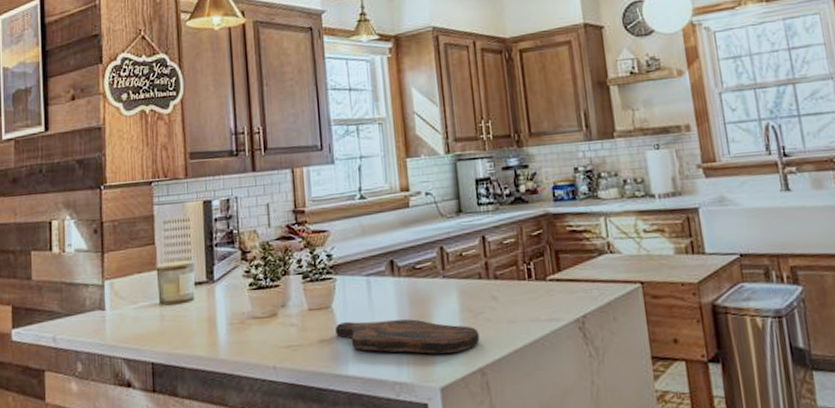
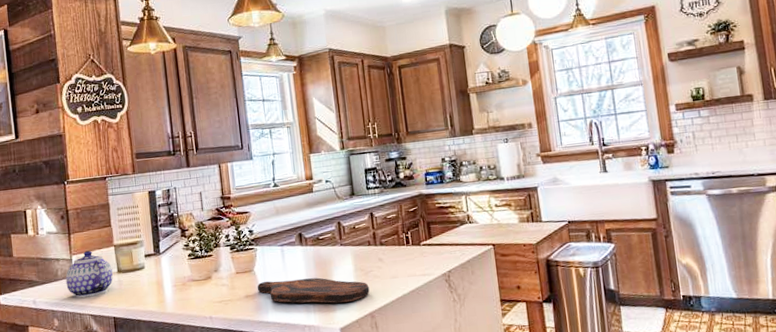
teapot: none [95,274,154,336] -> present [65,250,113,298]

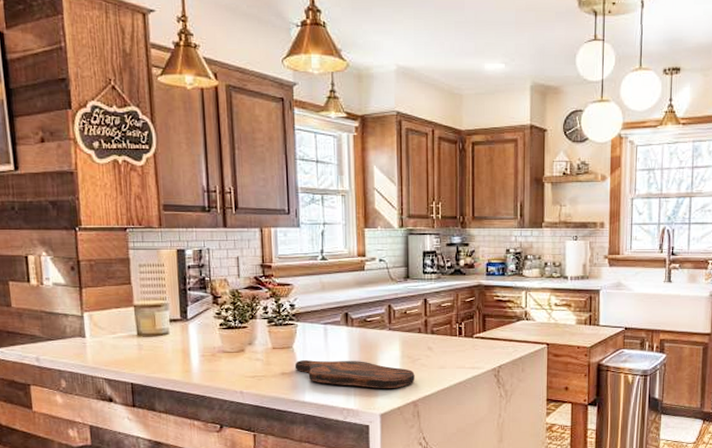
teapot: present [65,250,113,298] -> none [75,308,132,359]

